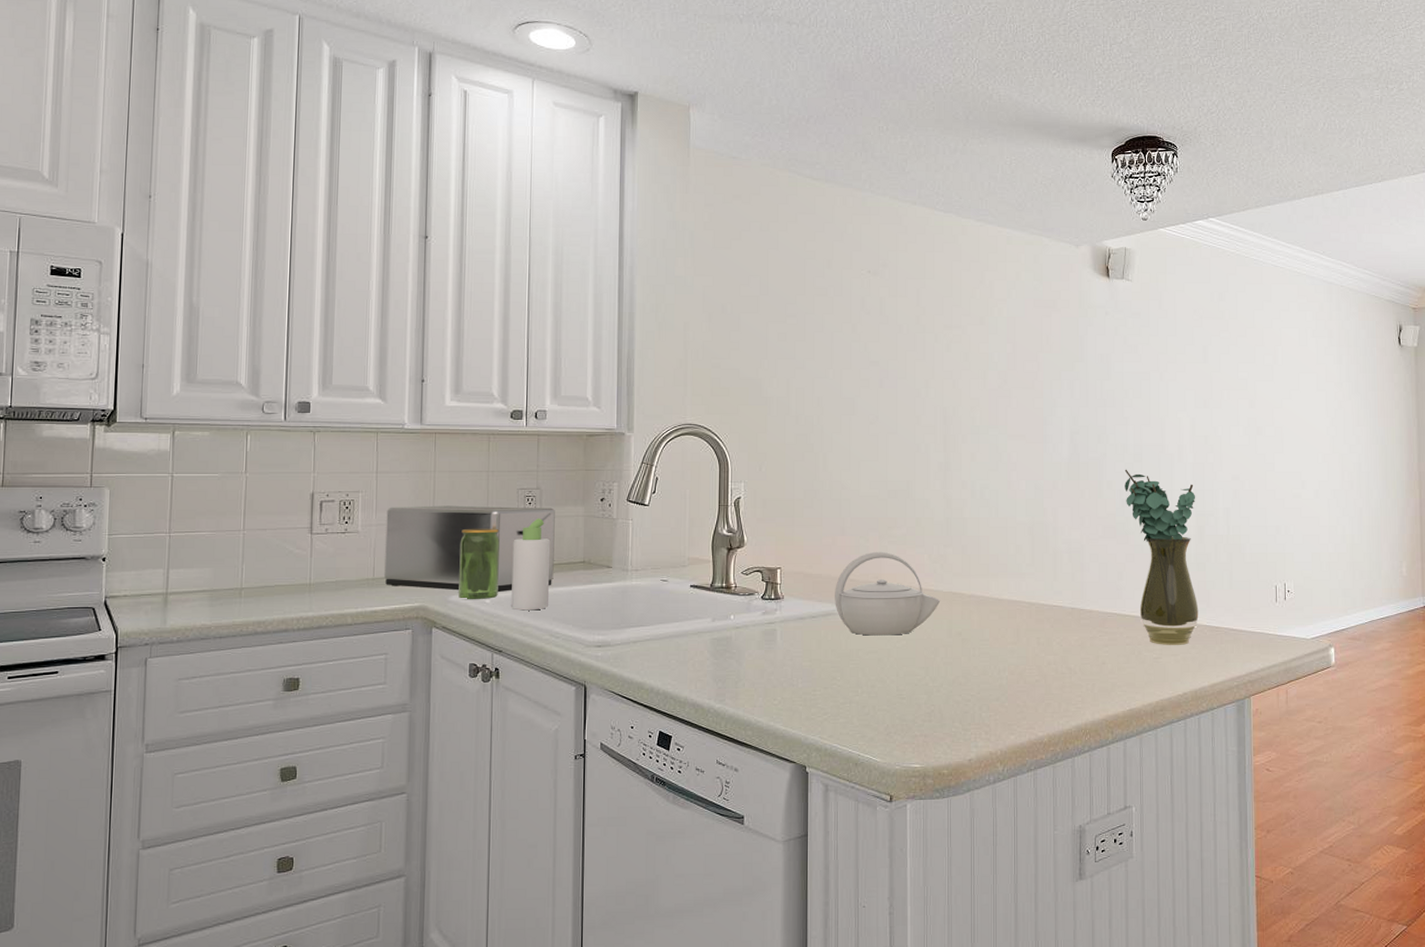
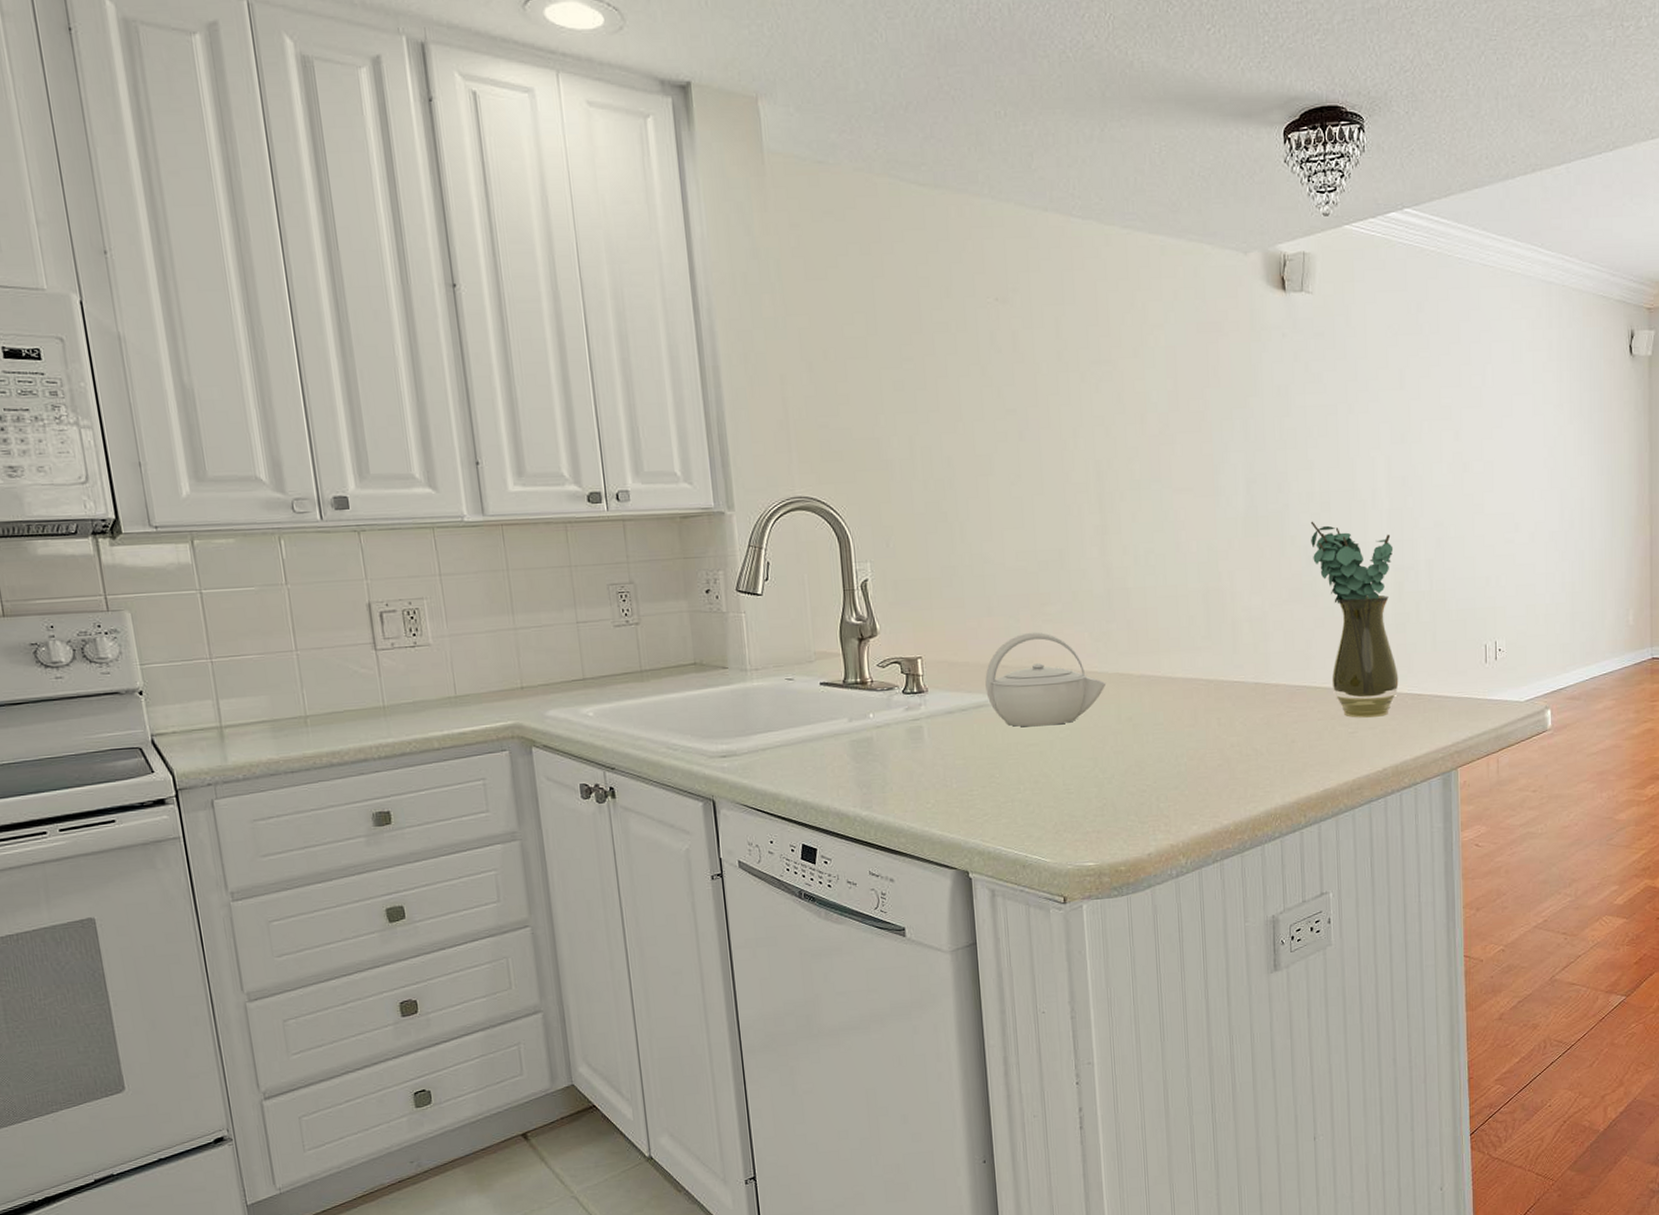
toaster: present [384,505,555,593] -> none [459,604,663,705]
jar: present [458,528,500,600] -> none [549,631,602,715]
bottle: present [511,512,551,611] -> none [610,609,660,723]

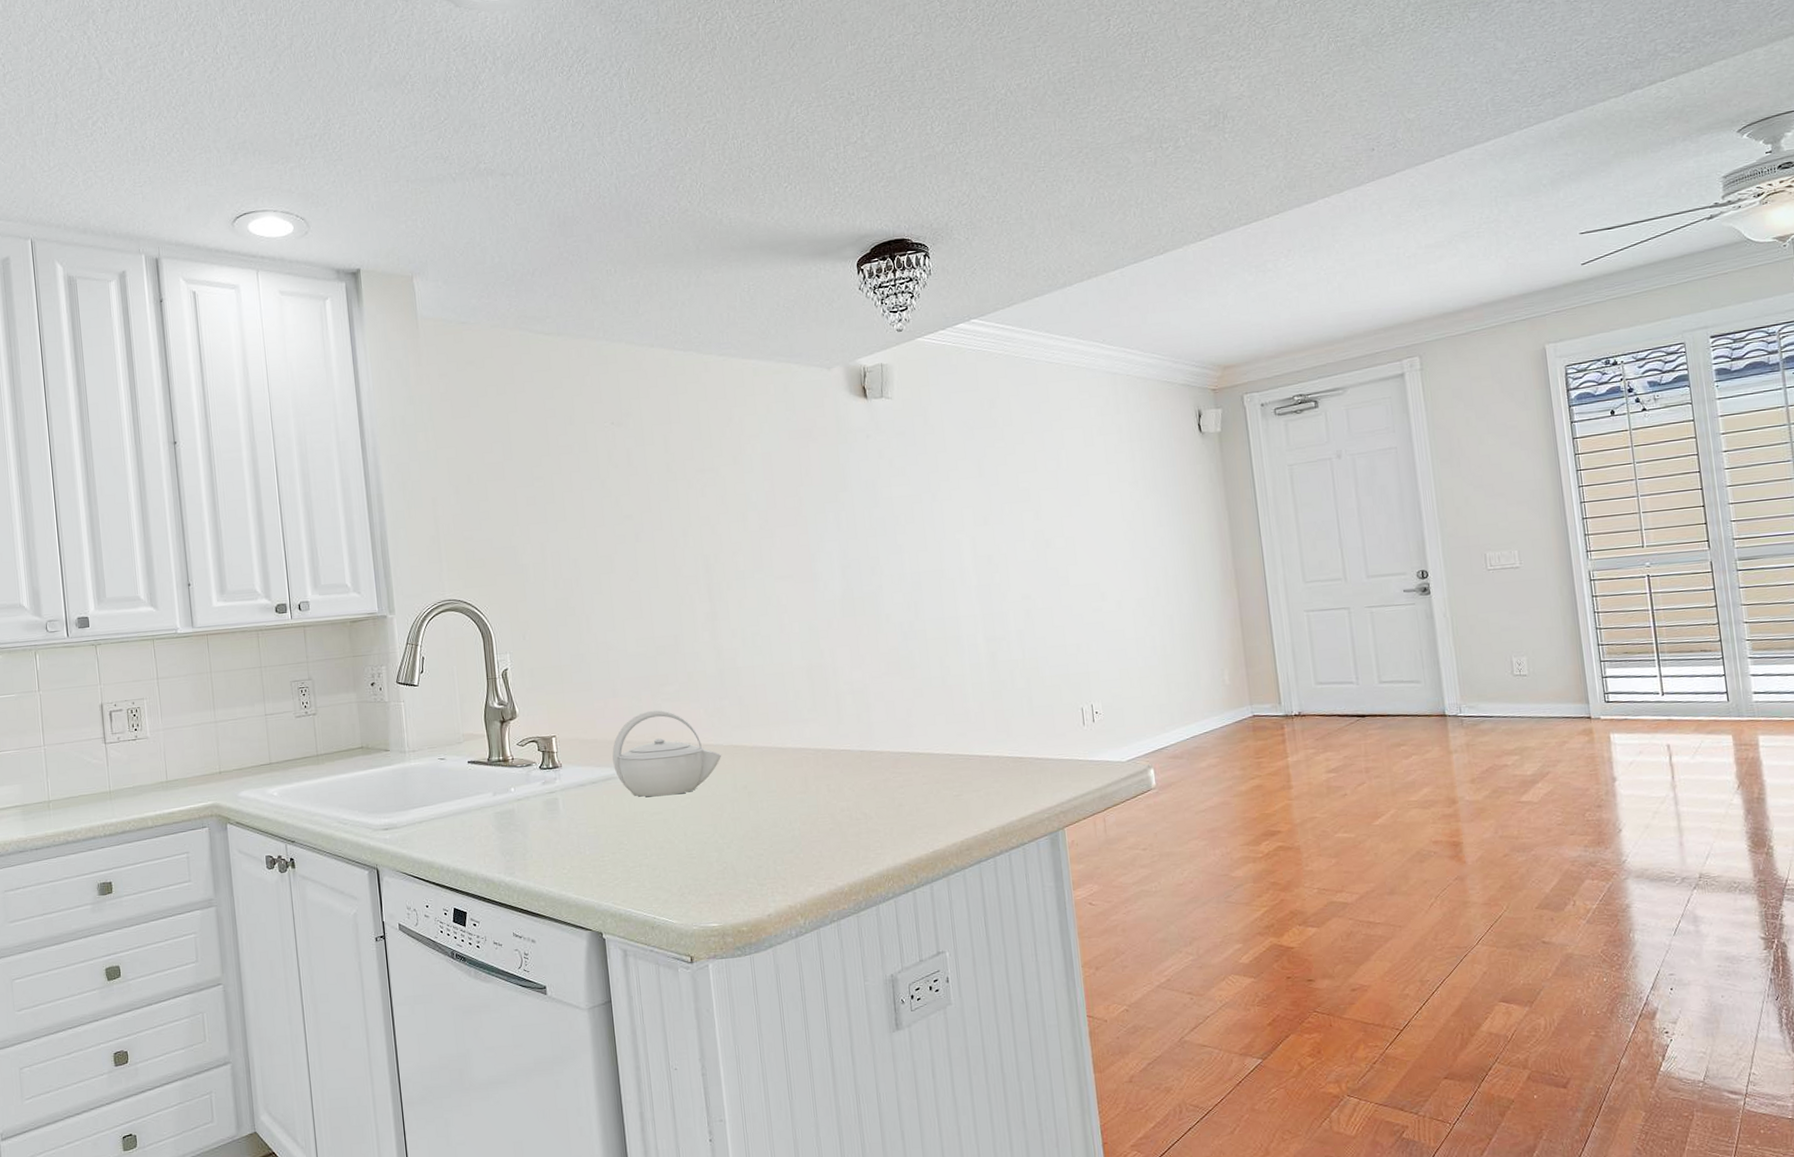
vase: present [1310,521,1399,718] -> none [903,599,999,782]

